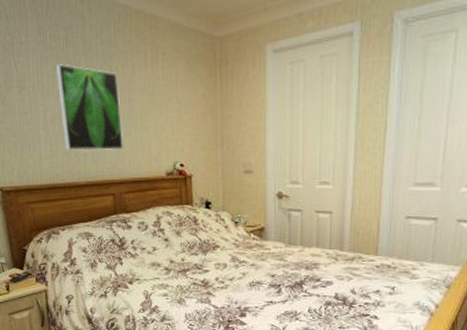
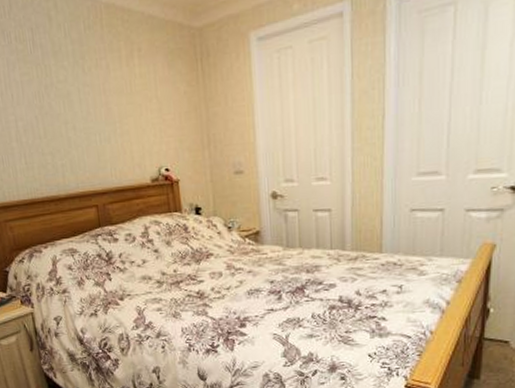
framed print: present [55,64,124,151] -> none [23,68,103,162]

